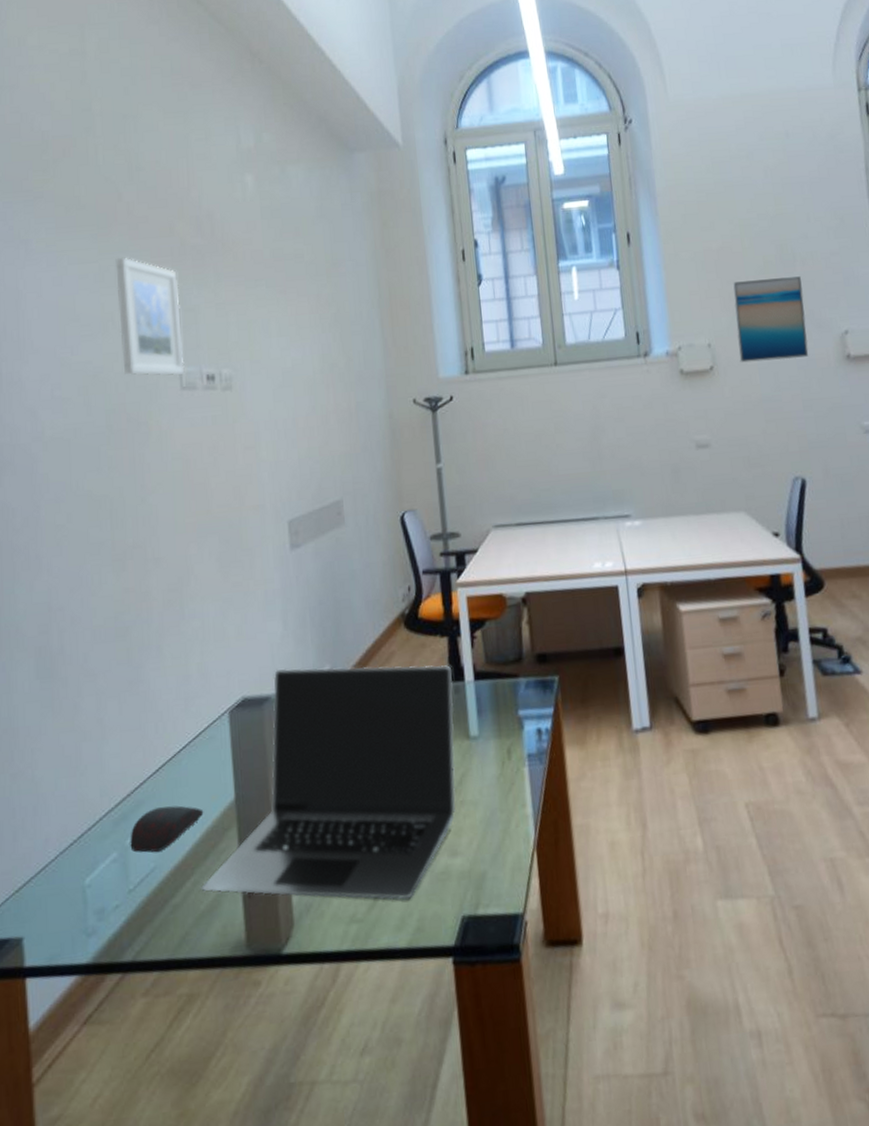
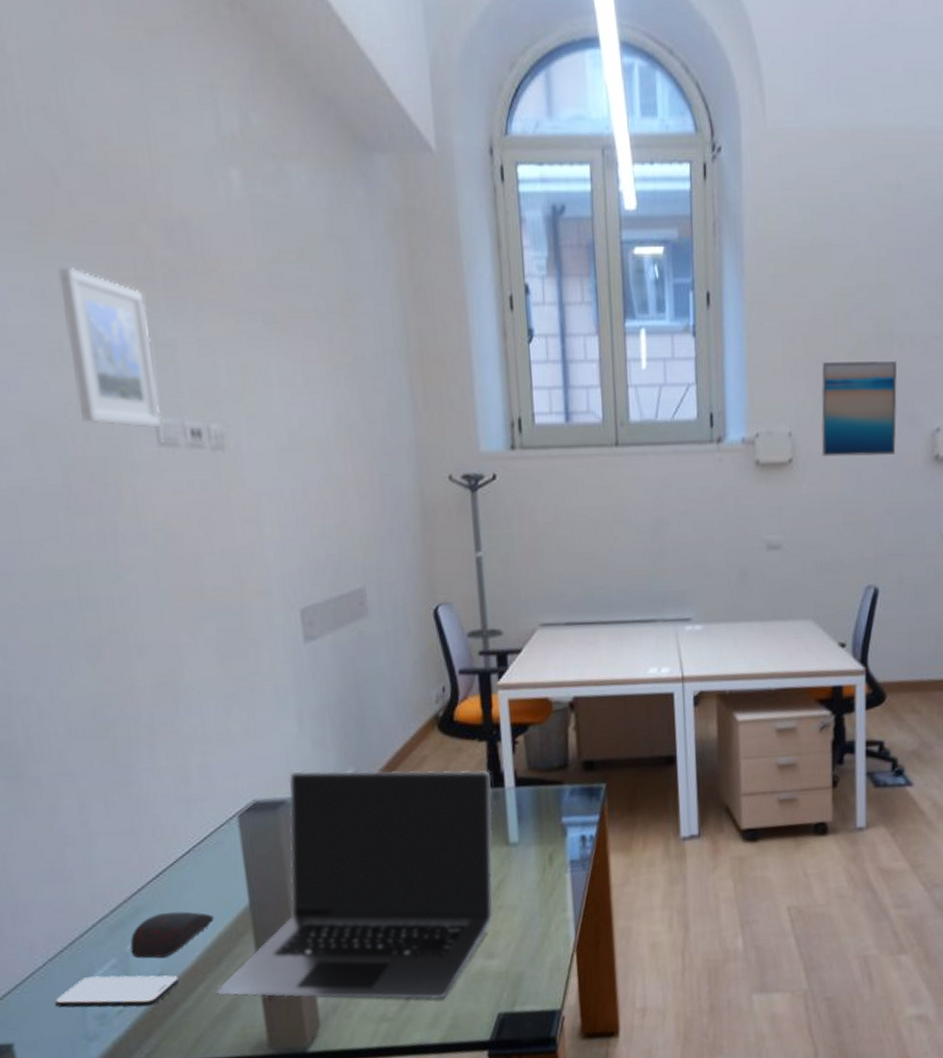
smartphone: none [63,869,170,902] -> present [55,975,179,1008]

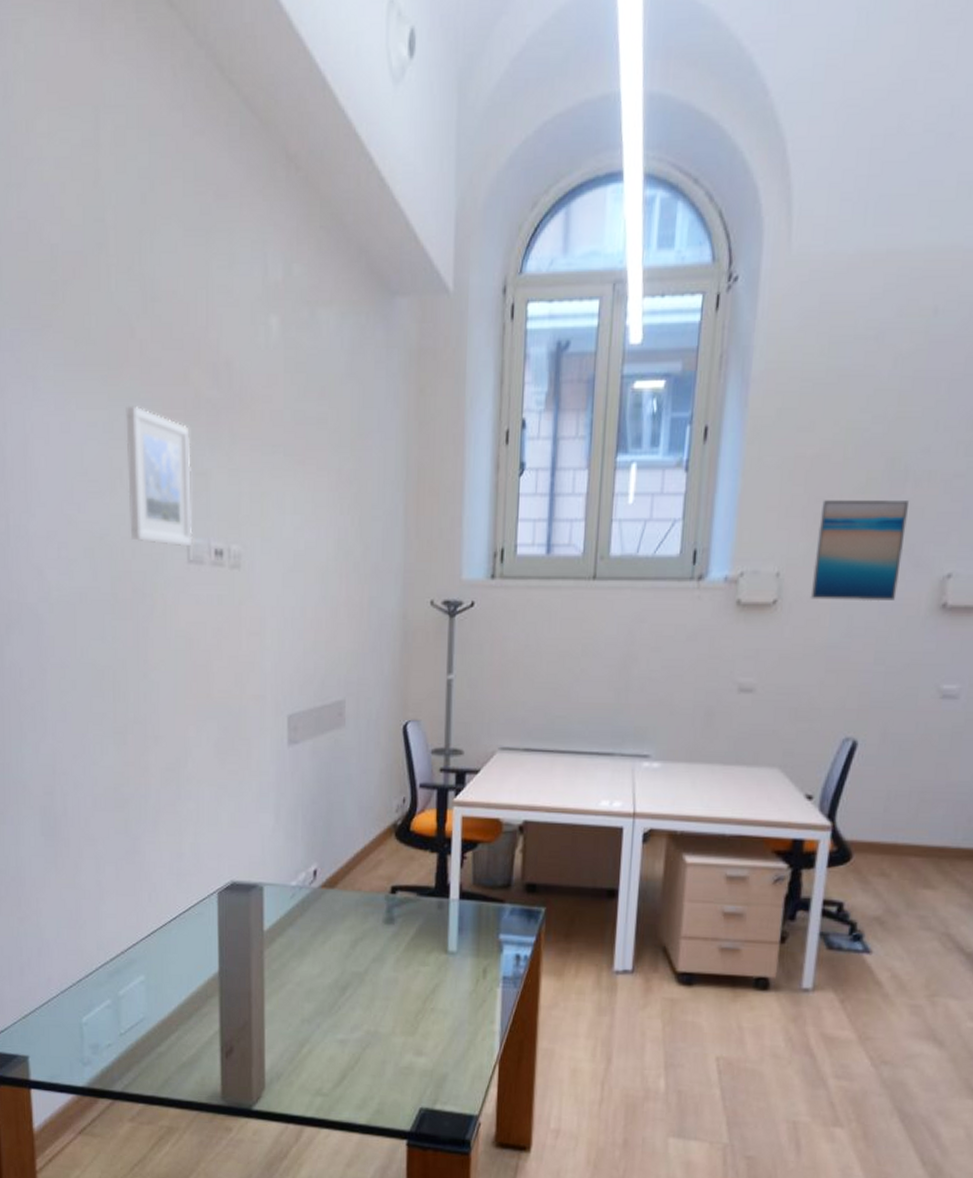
smartphone: present [55,975,179,1008] -> none [63,1012,156,1045]
computer mouse: present [130,911,215,959] -> none [122,968,190,1005]
laptop: present [214,770,494,1000] -> none [183,859,438,1085]

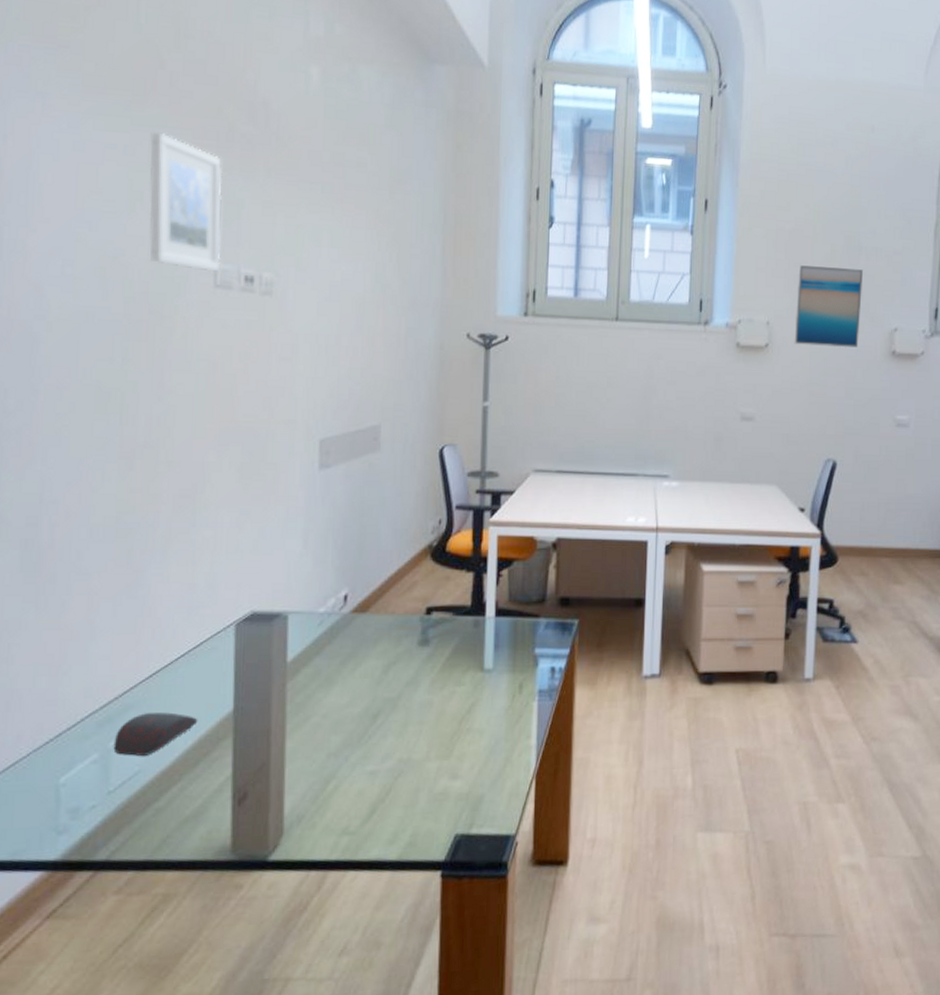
computer mouse: none [122,968,190,1005] -> present [113,712,198,756]

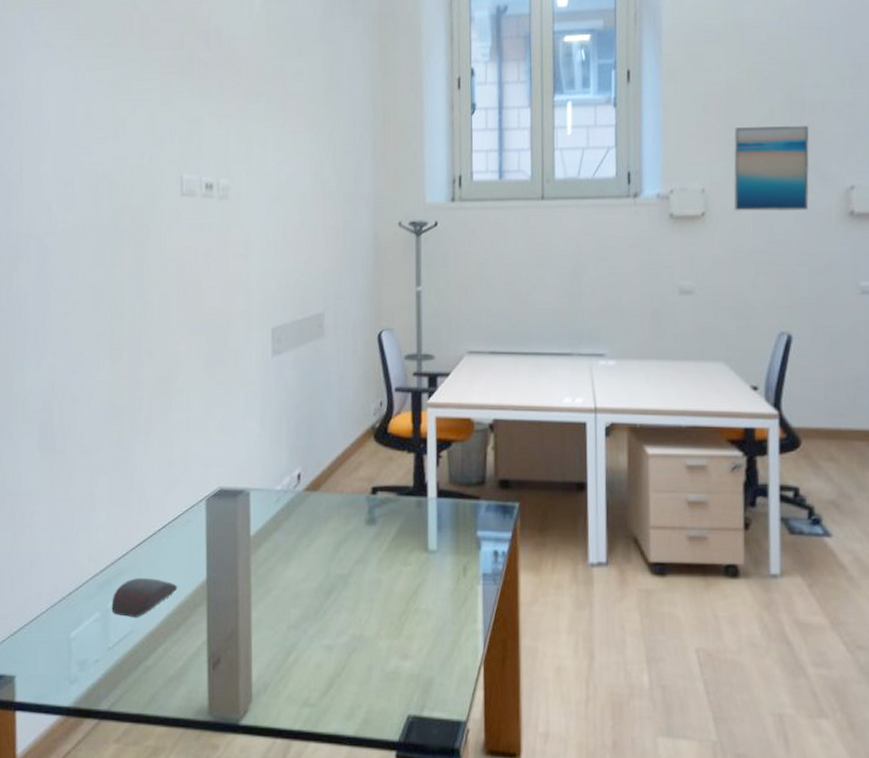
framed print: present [149,132,222,272] -> none [128,66,186,182]

